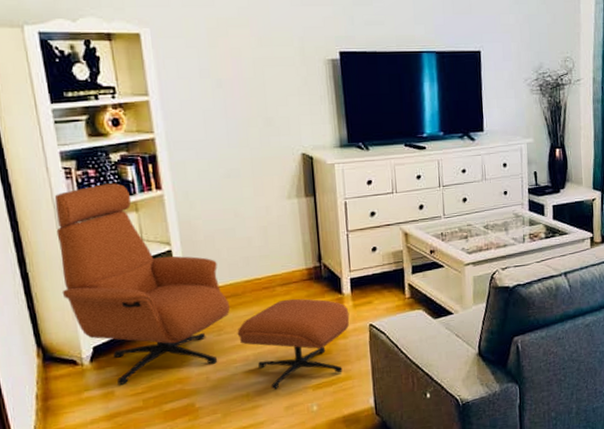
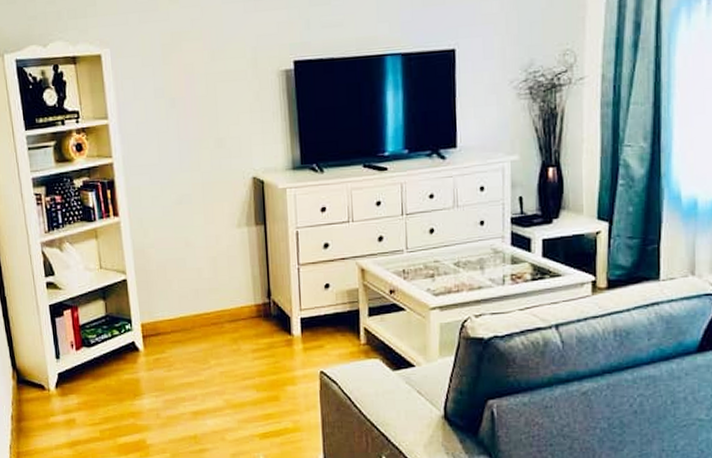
armchair: present [54,183,350,390] -> none [27,209,299,434]

